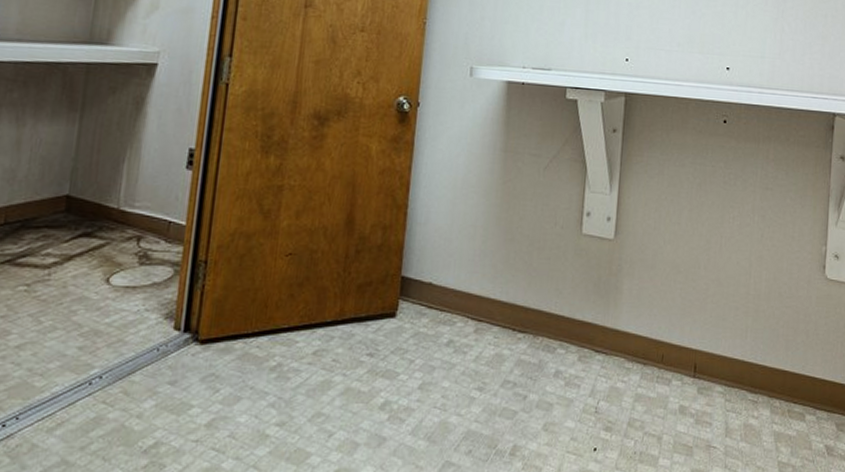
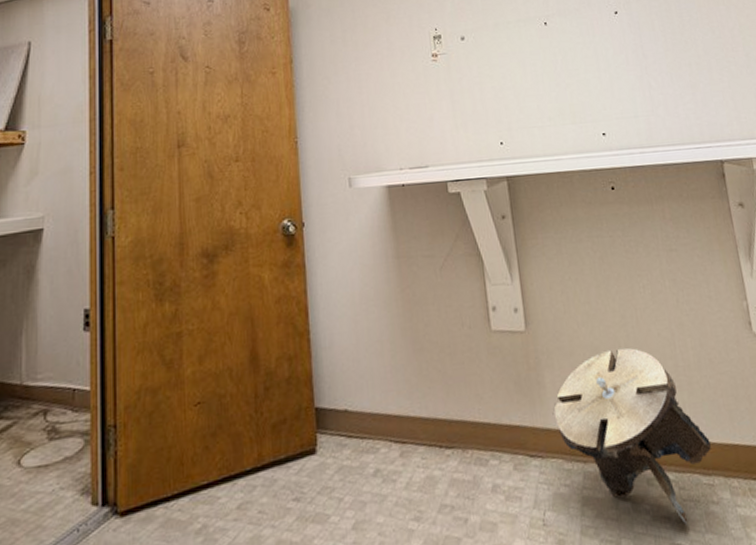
stool: none [624,269,763,433] -> present [552,347,711,526]

